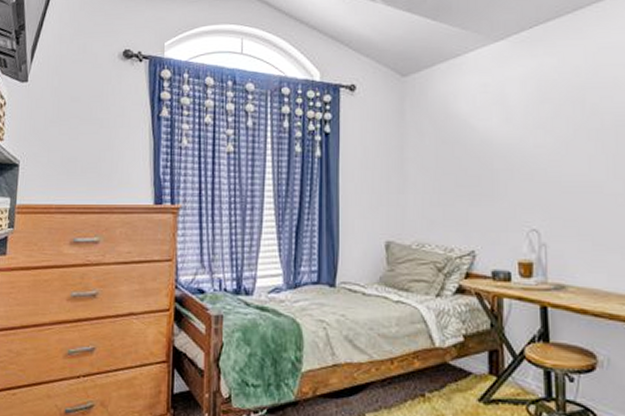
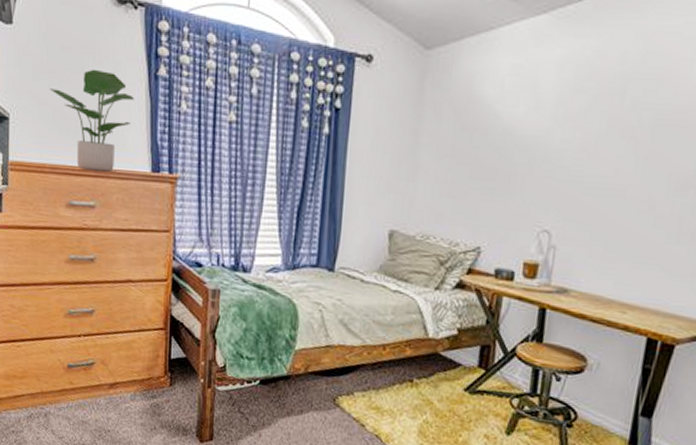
potted plant: none [60,115,139,209] -> present [50,69,135,173]

